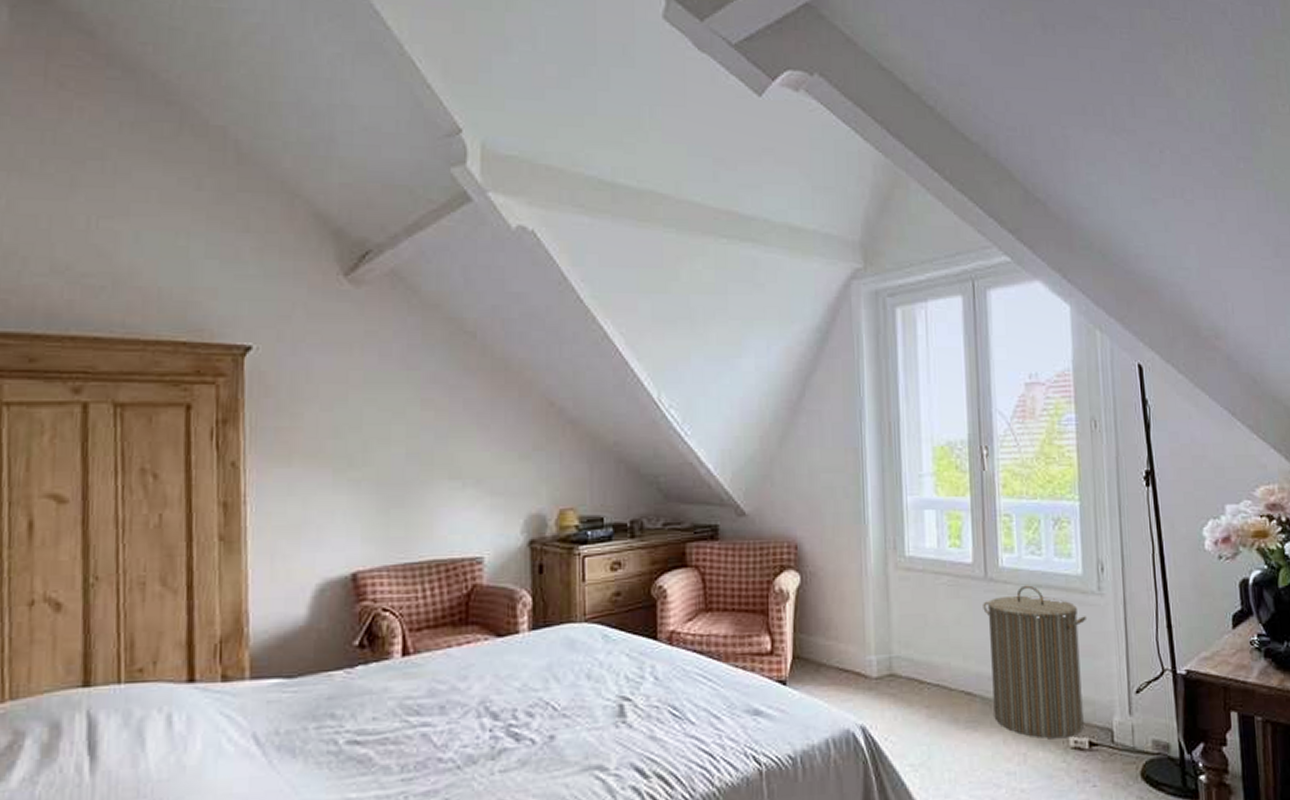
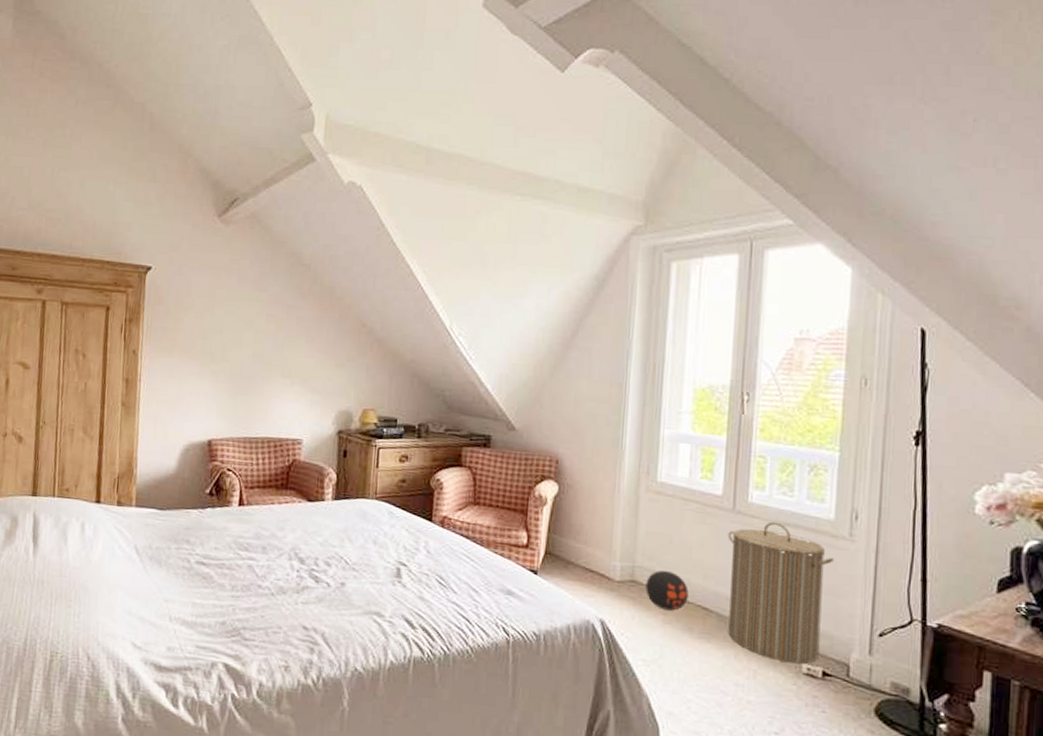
decorative ball: none [905,657,950,703] -> present [645,570,689,611]

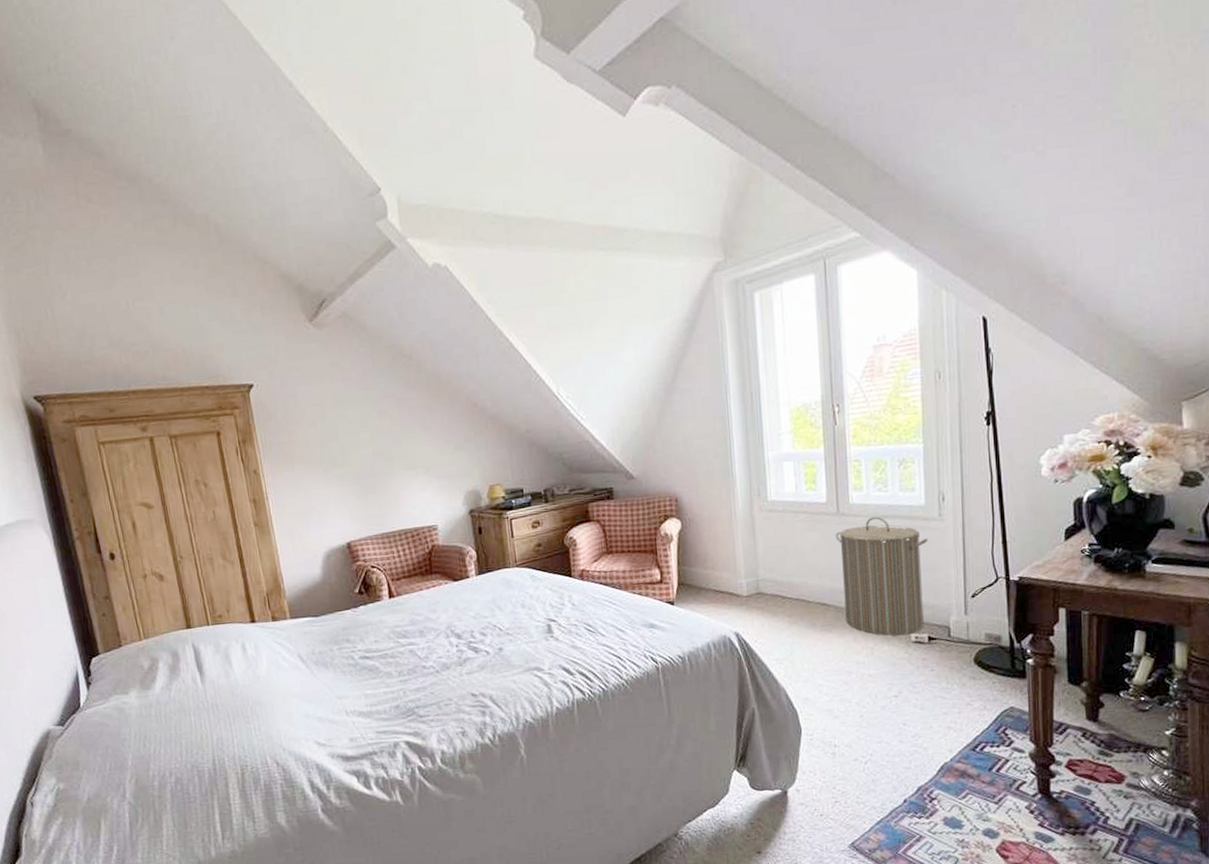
decorative ball: present [645,570,689,611] -> none [770,578,808,613]

